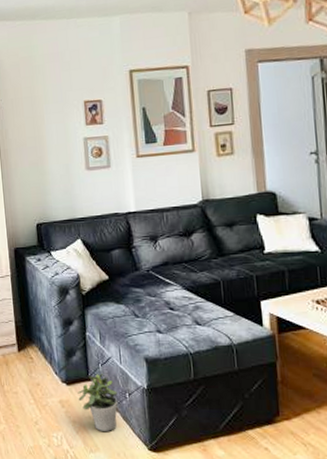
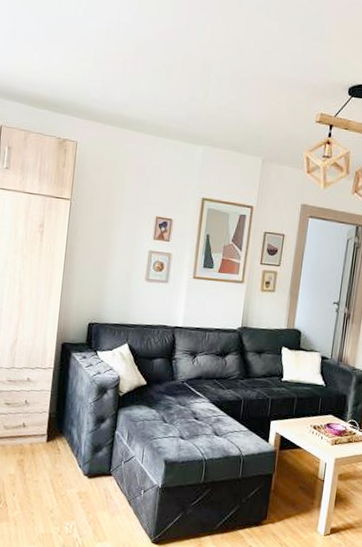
potted plant: present [77,373,118,432] -> none [96,469,134,524]

